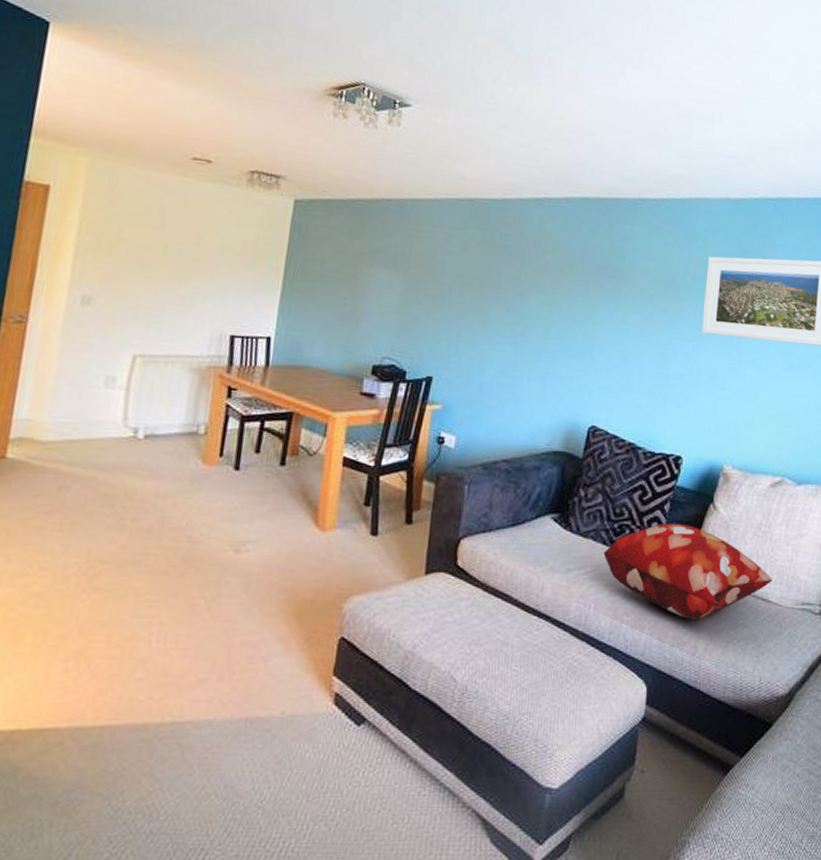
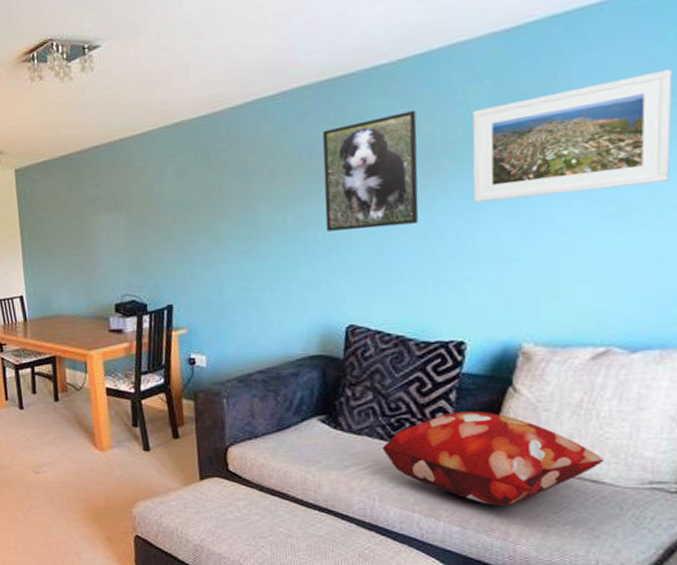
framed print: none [585,241,668,341] -> present [322,110,419,232]

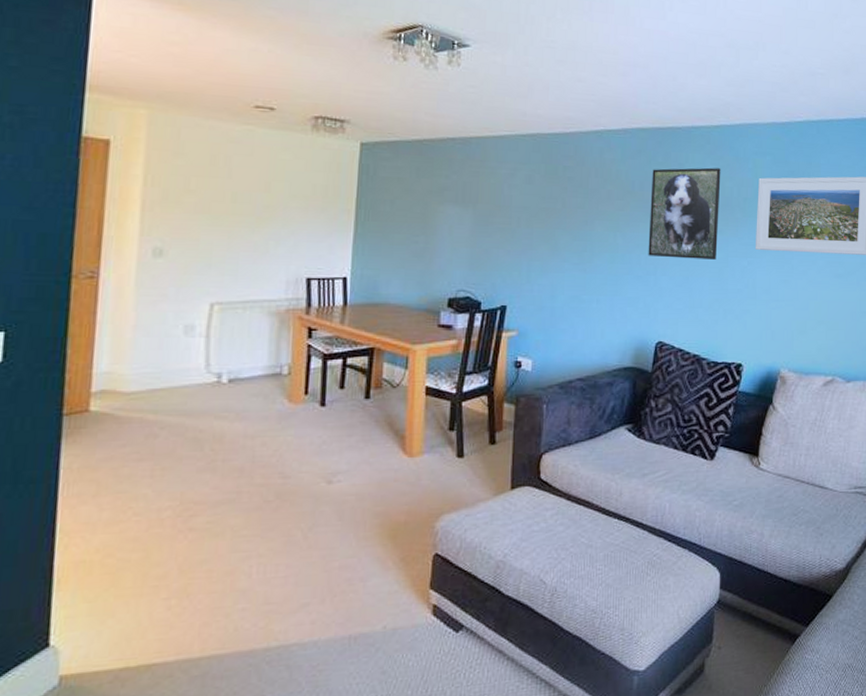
decorative pillow: present [382,411,604,506] -> none [675,424,828,510]

